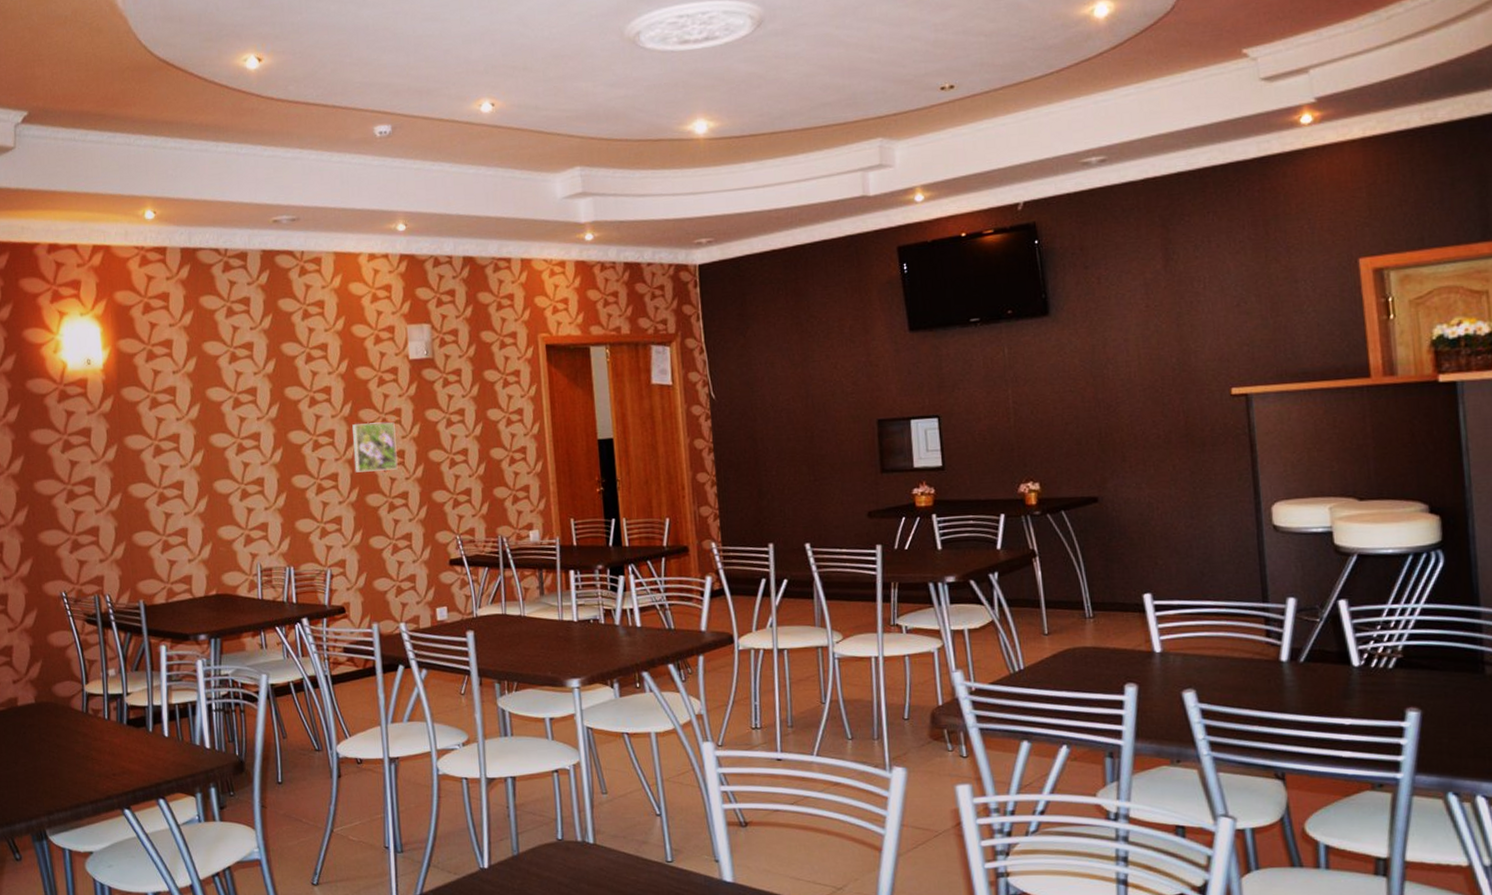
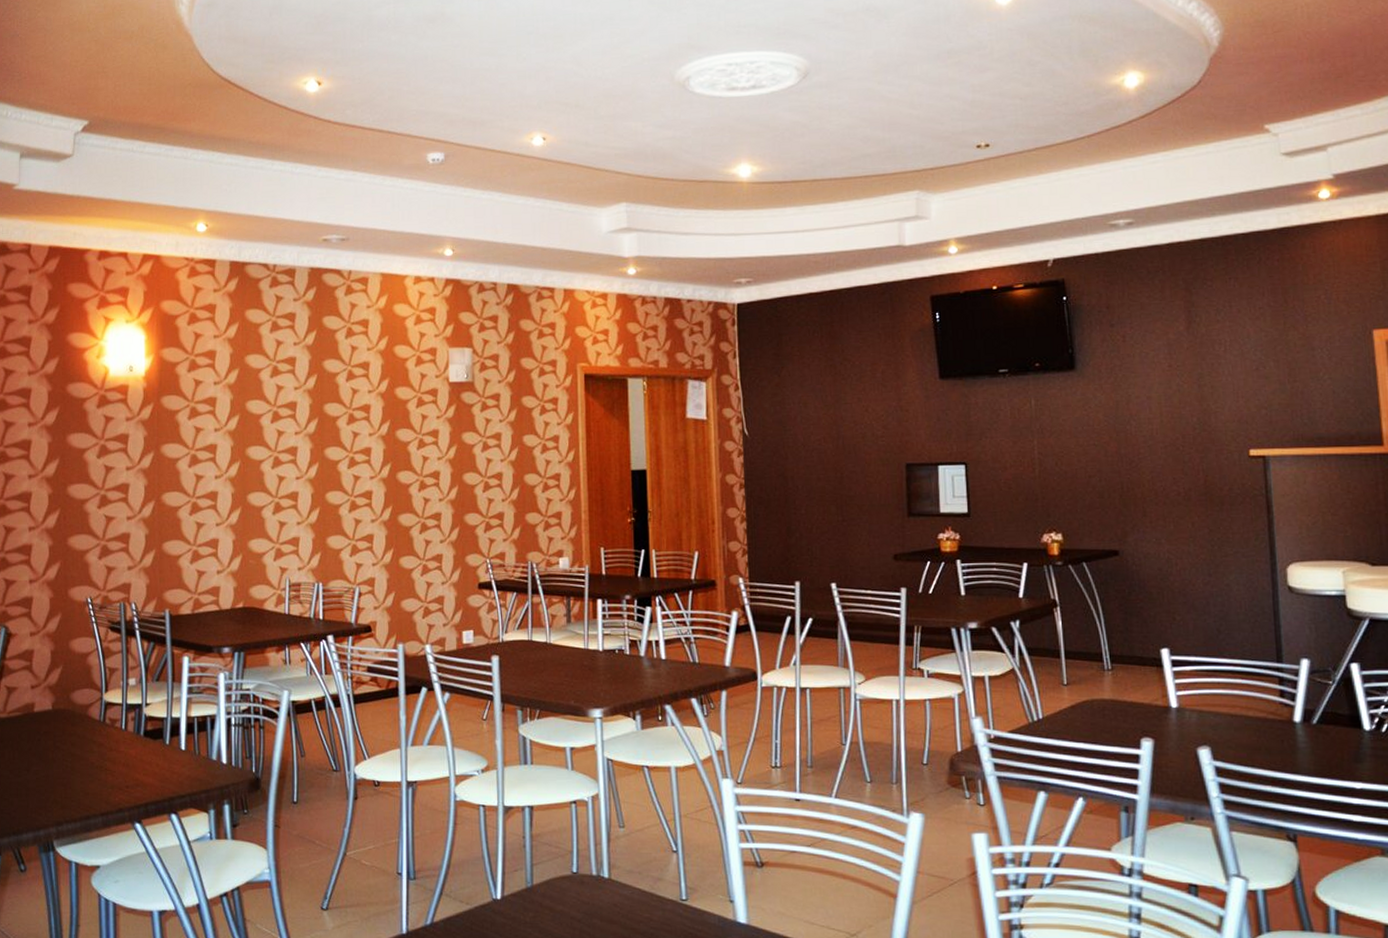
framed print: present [352,422,398,473] -> none [389,442,432,492]

